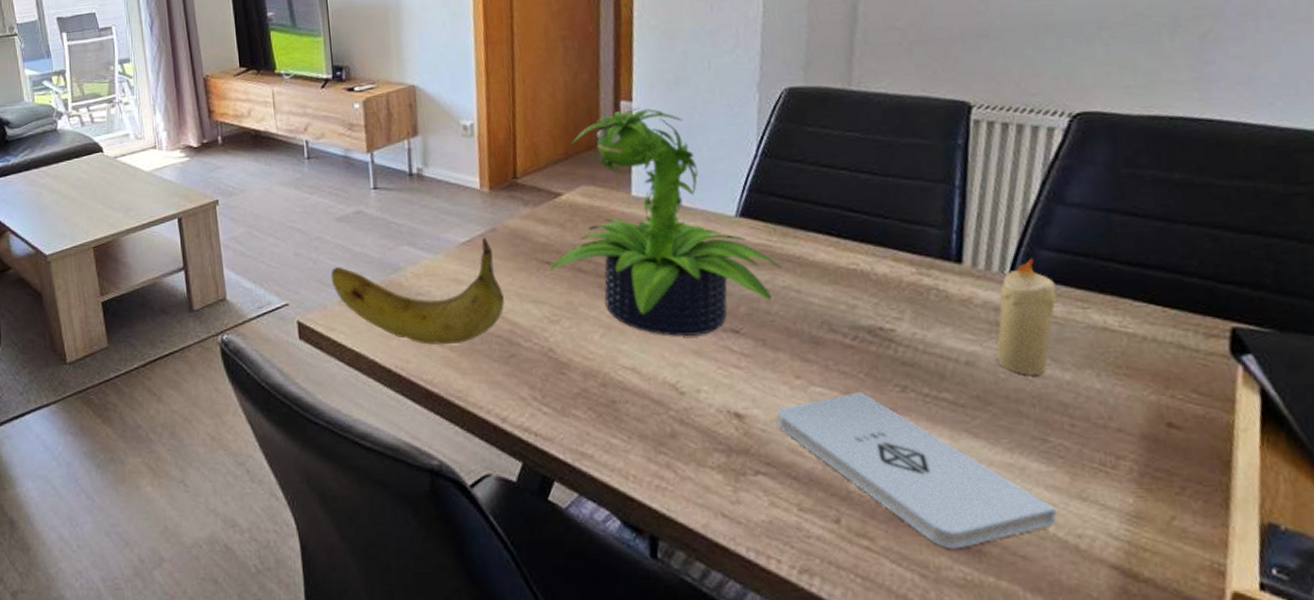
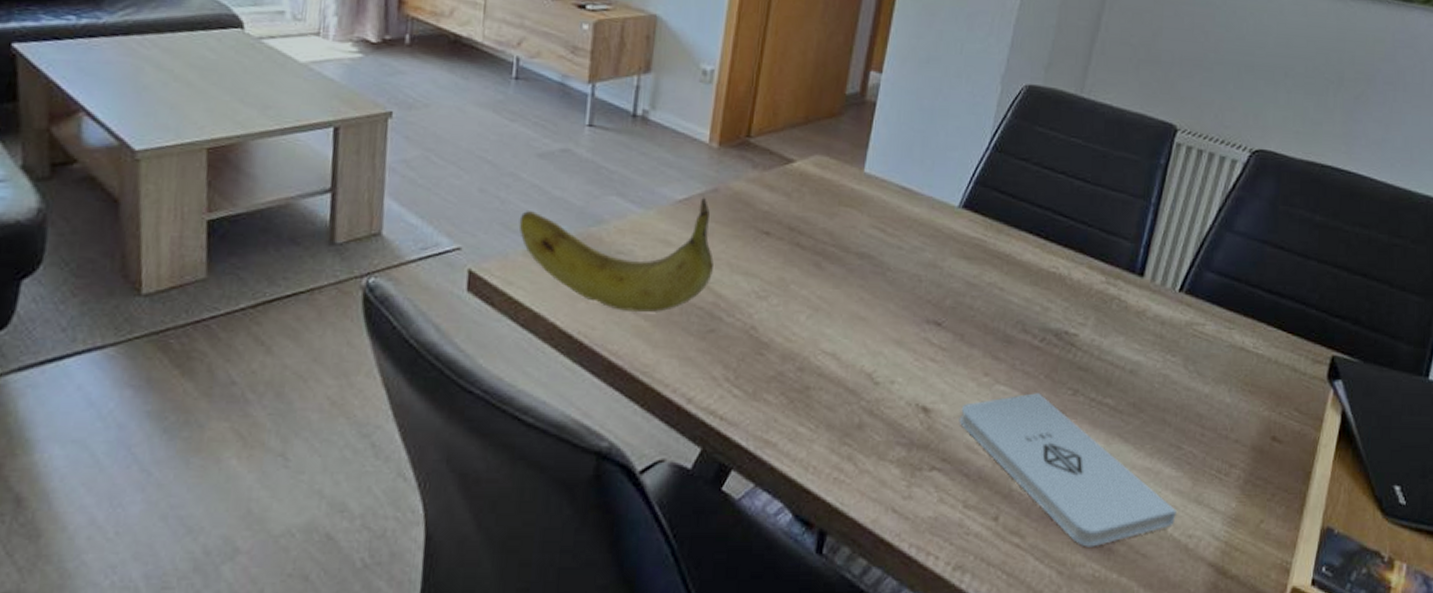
potted plant: present [550,108,782,337] -> none [767,81,991,326]
candle: present [996,259,1057,375] -> none [1155,279,1213,387]

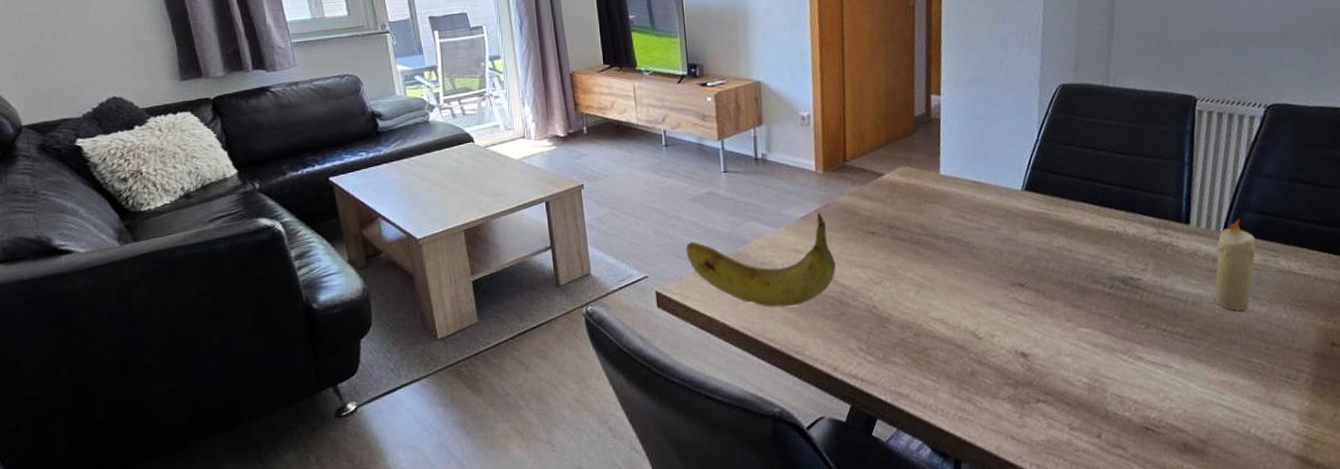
notepad: present [959,393,1176,547] -> none [1053,330,1256,452]
candle: none [1155,279,1213,387] -> present [1214,219,1256,311]

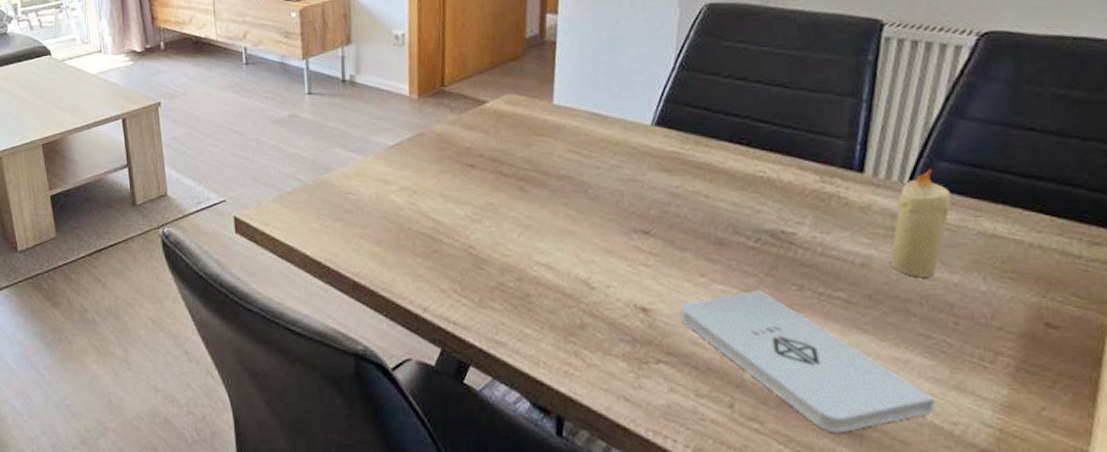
banana: present [685,212,836,307] -> none [266,141,429,241]
notepad: none [1053,330,1256,452] -> present [679,290,935,433]

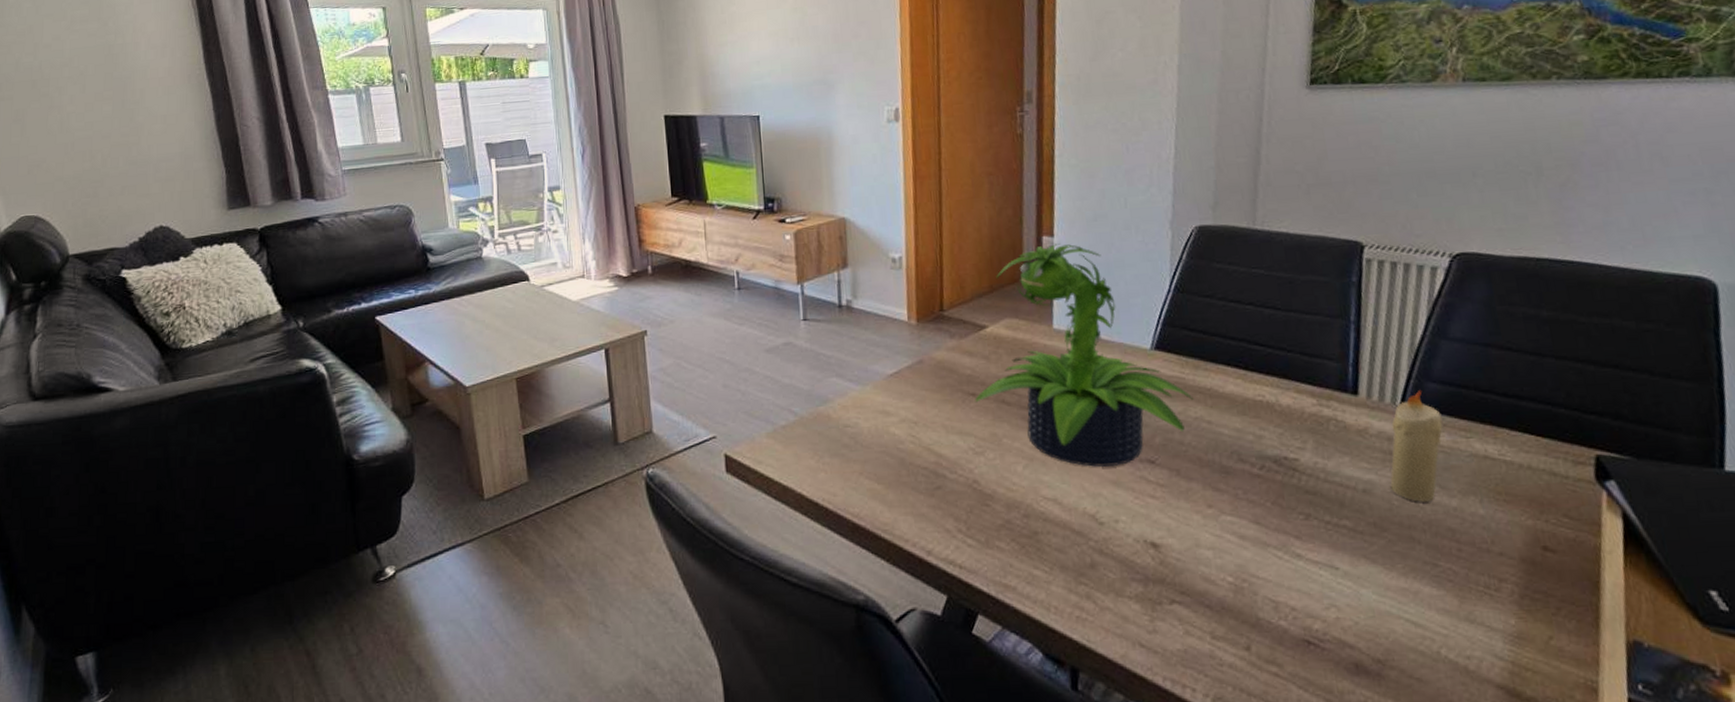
potted plant: none [473,21,693,237] -> present [975,243,1194,468]
notepad: present [679,290,935,433] -> none [1190,520,1448,674]

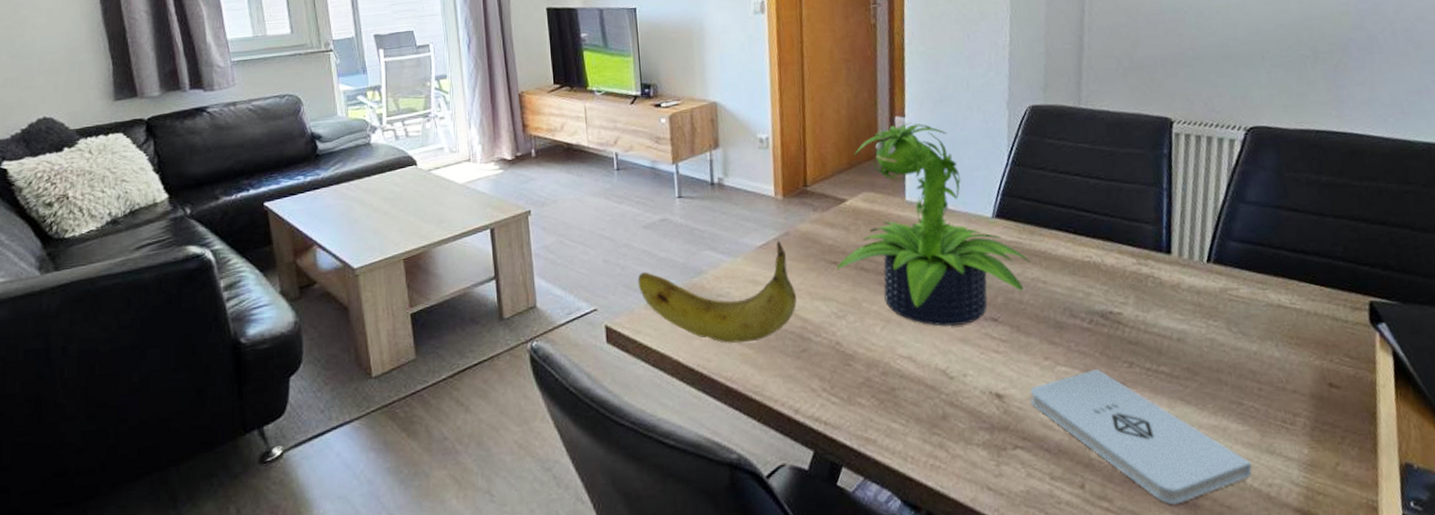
banana: none [759,369,931,478] -> present [637,240,797,343]
notepad: none [1190,520,1448,674] -> present [1030,369,1252,505]
candle: present [1390,391,1443,502] -> none [1200,249,1243,348]

